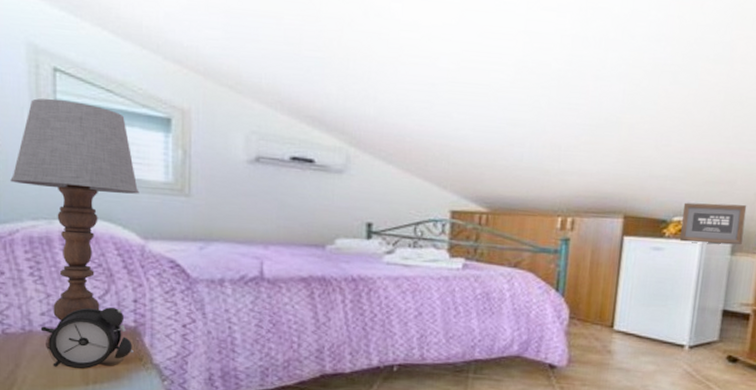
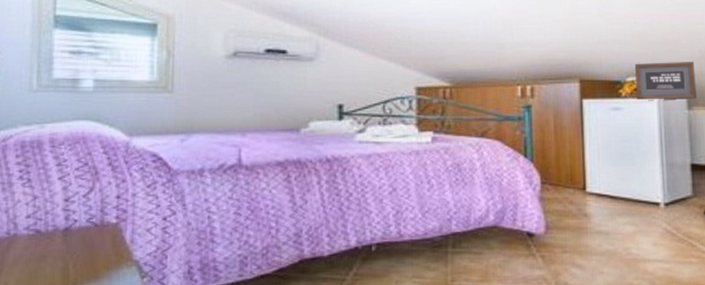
table lamp: present [10,98,139,348] -> none [8,15,126,252]
alarm clock: present [40,307,134,370] -> none [25,205,114,272]

